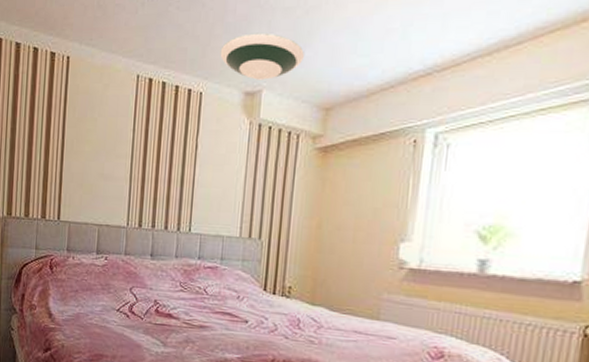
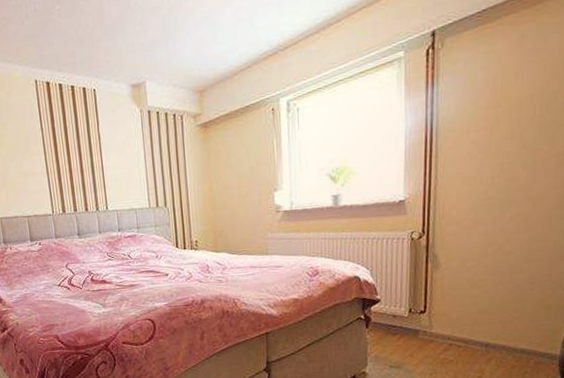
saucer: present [220,32,304,80] -> none [104,31,175,73]

